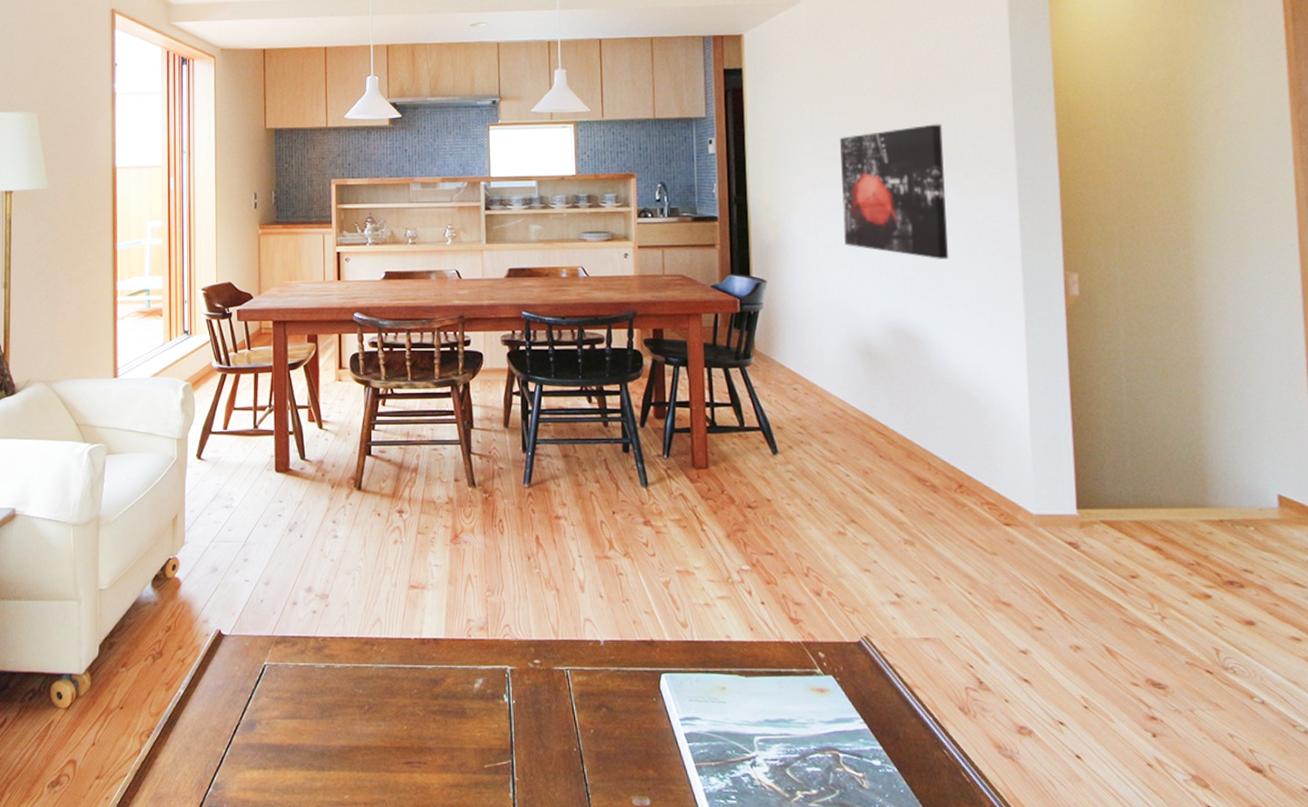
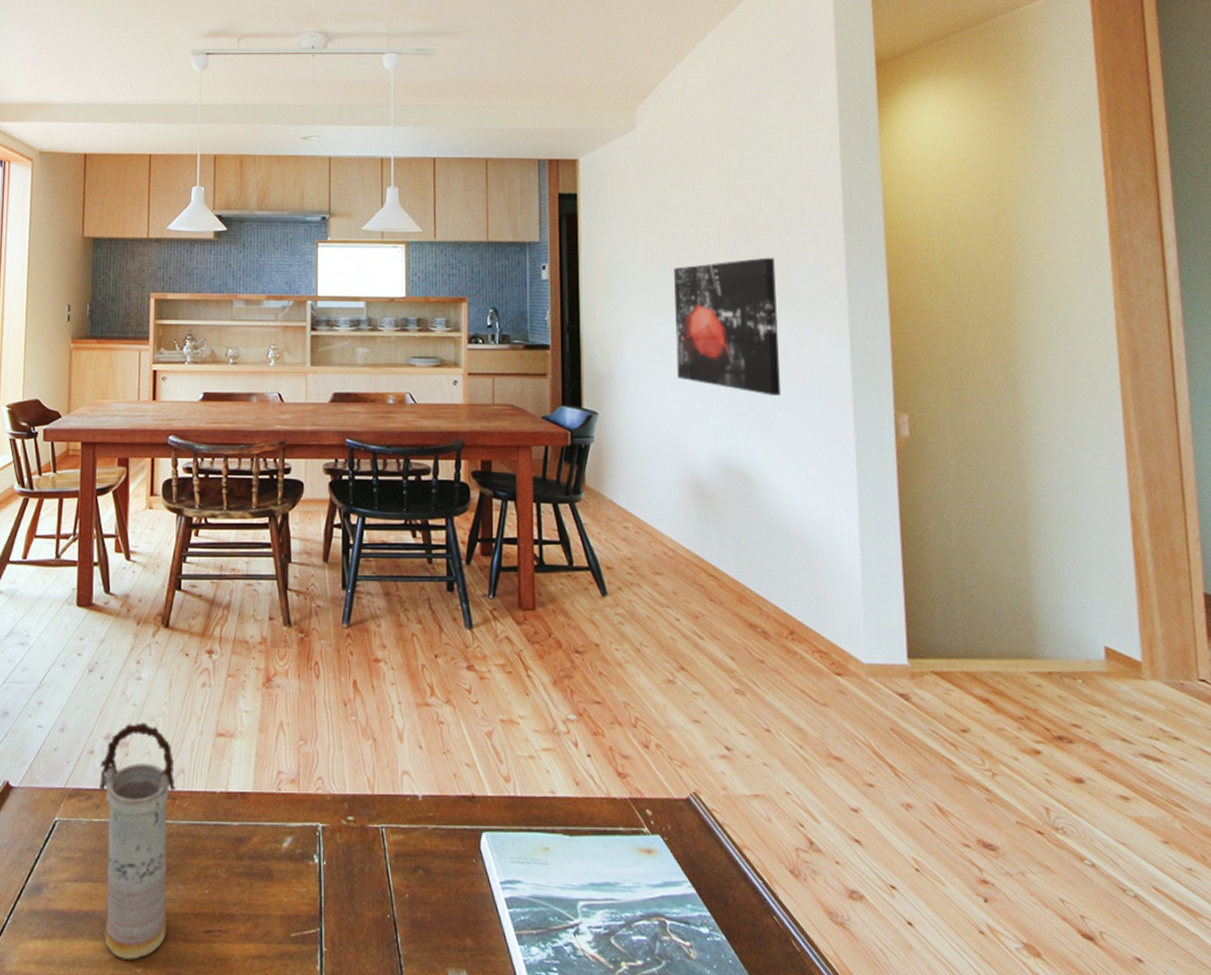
vase: none [303,577,373,787] -> present [99,723,175,960]

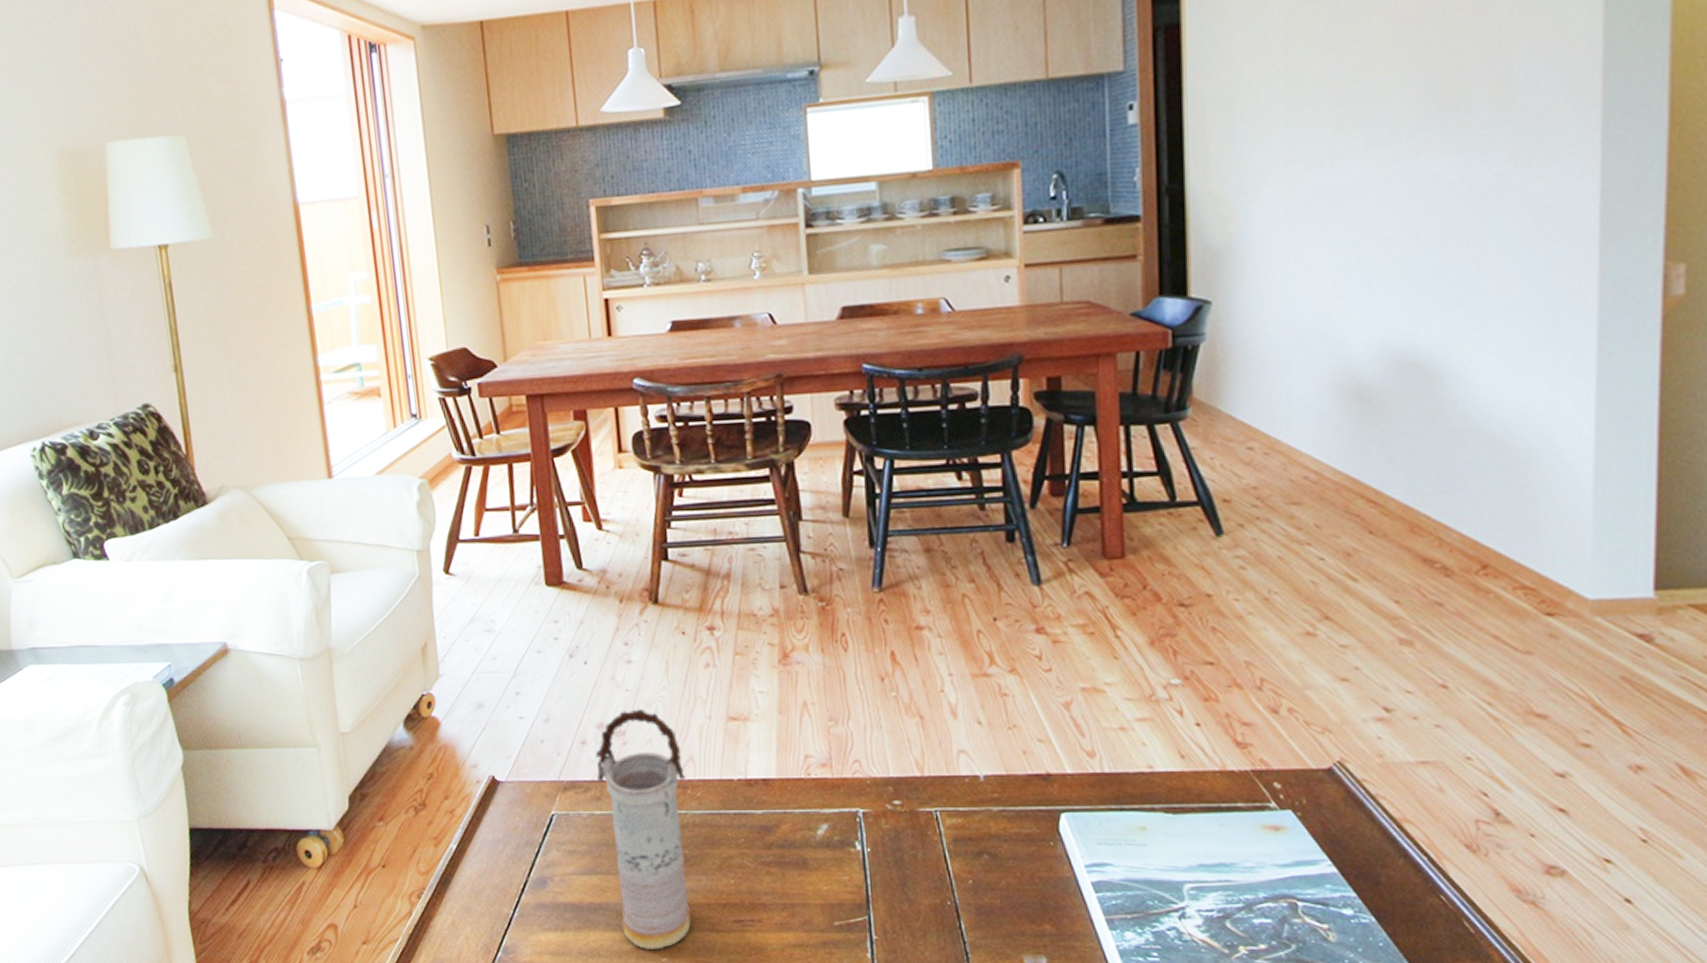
wall art: present [674,257,780,396] -> none [1327,53,1489,256]

